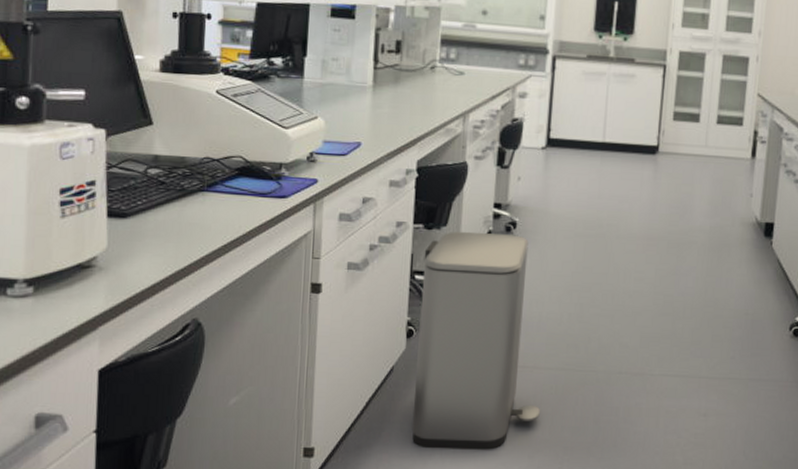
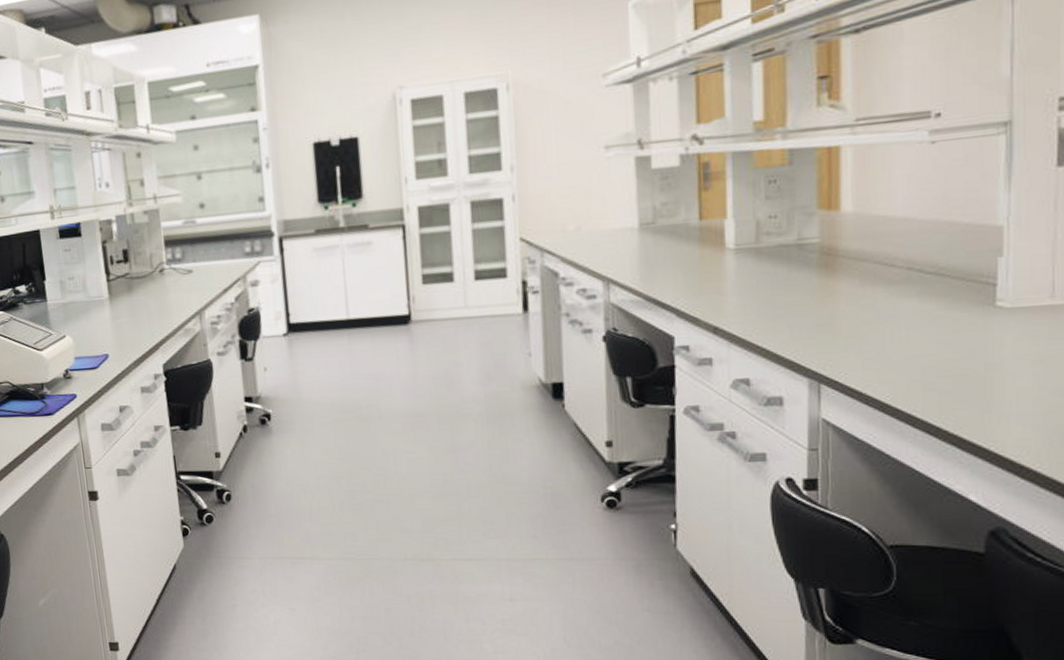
pedal bin: present [411,231,540,450] -> none [185,426,327,641]

